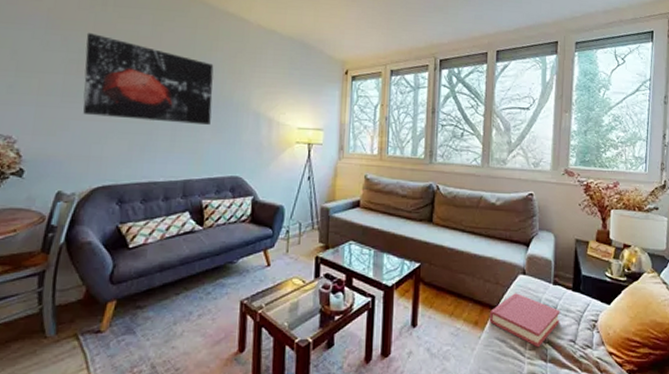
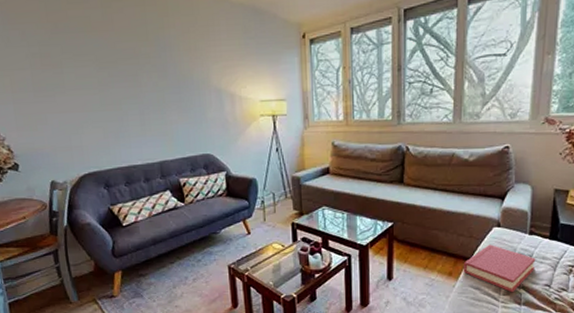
wall art: present [83,32,214,125] -> none [41,23,175,108]

